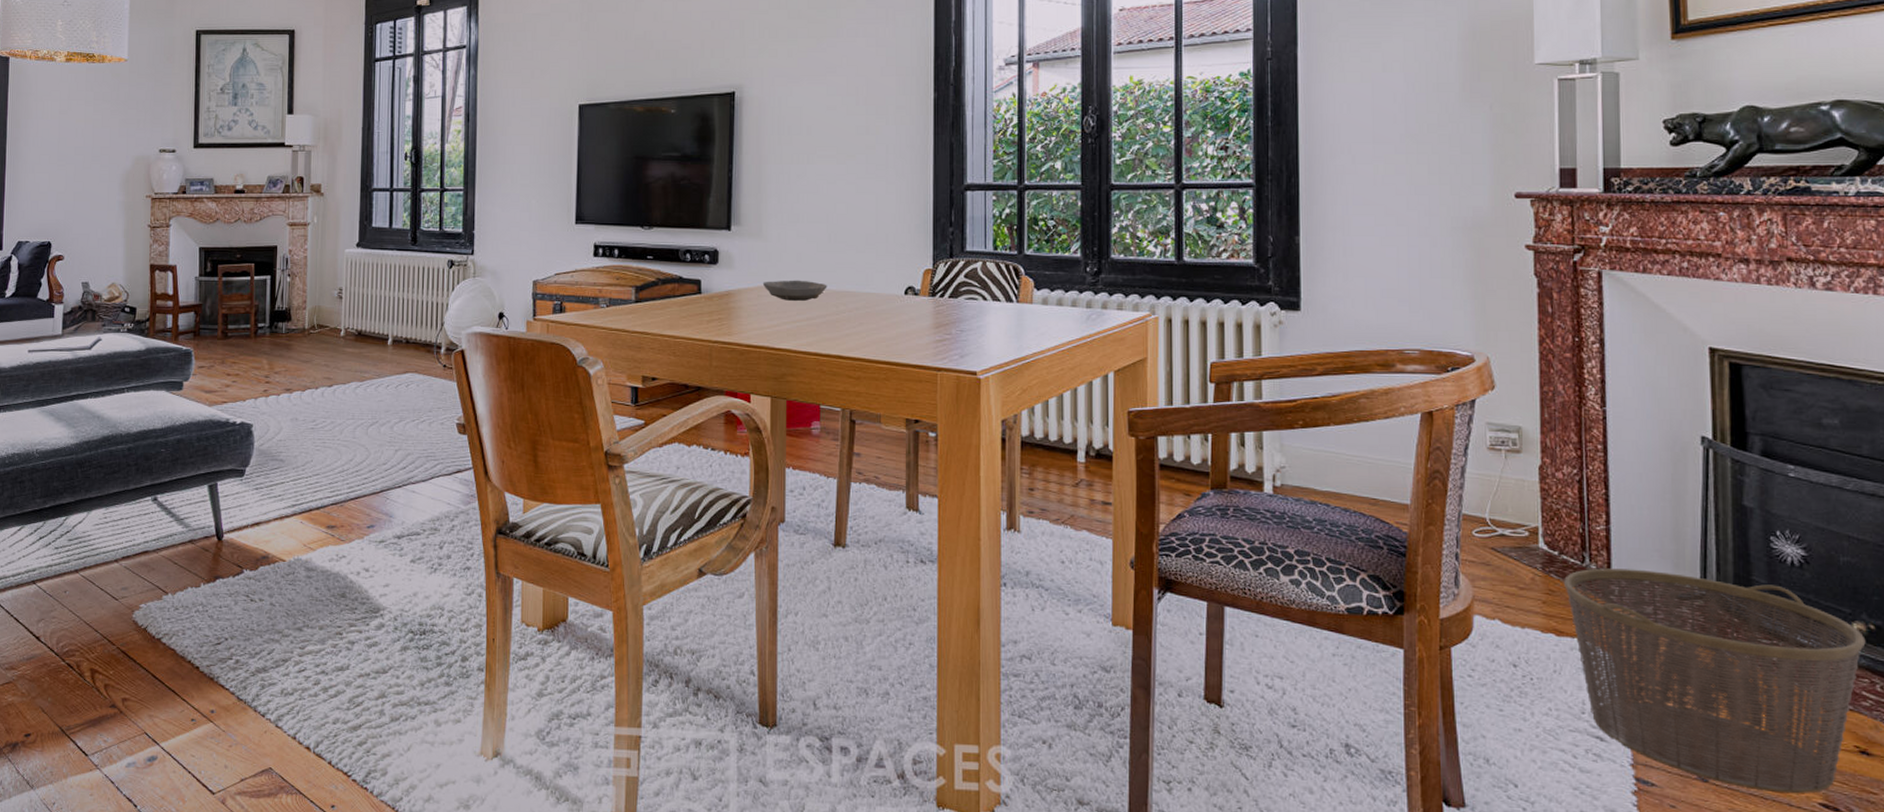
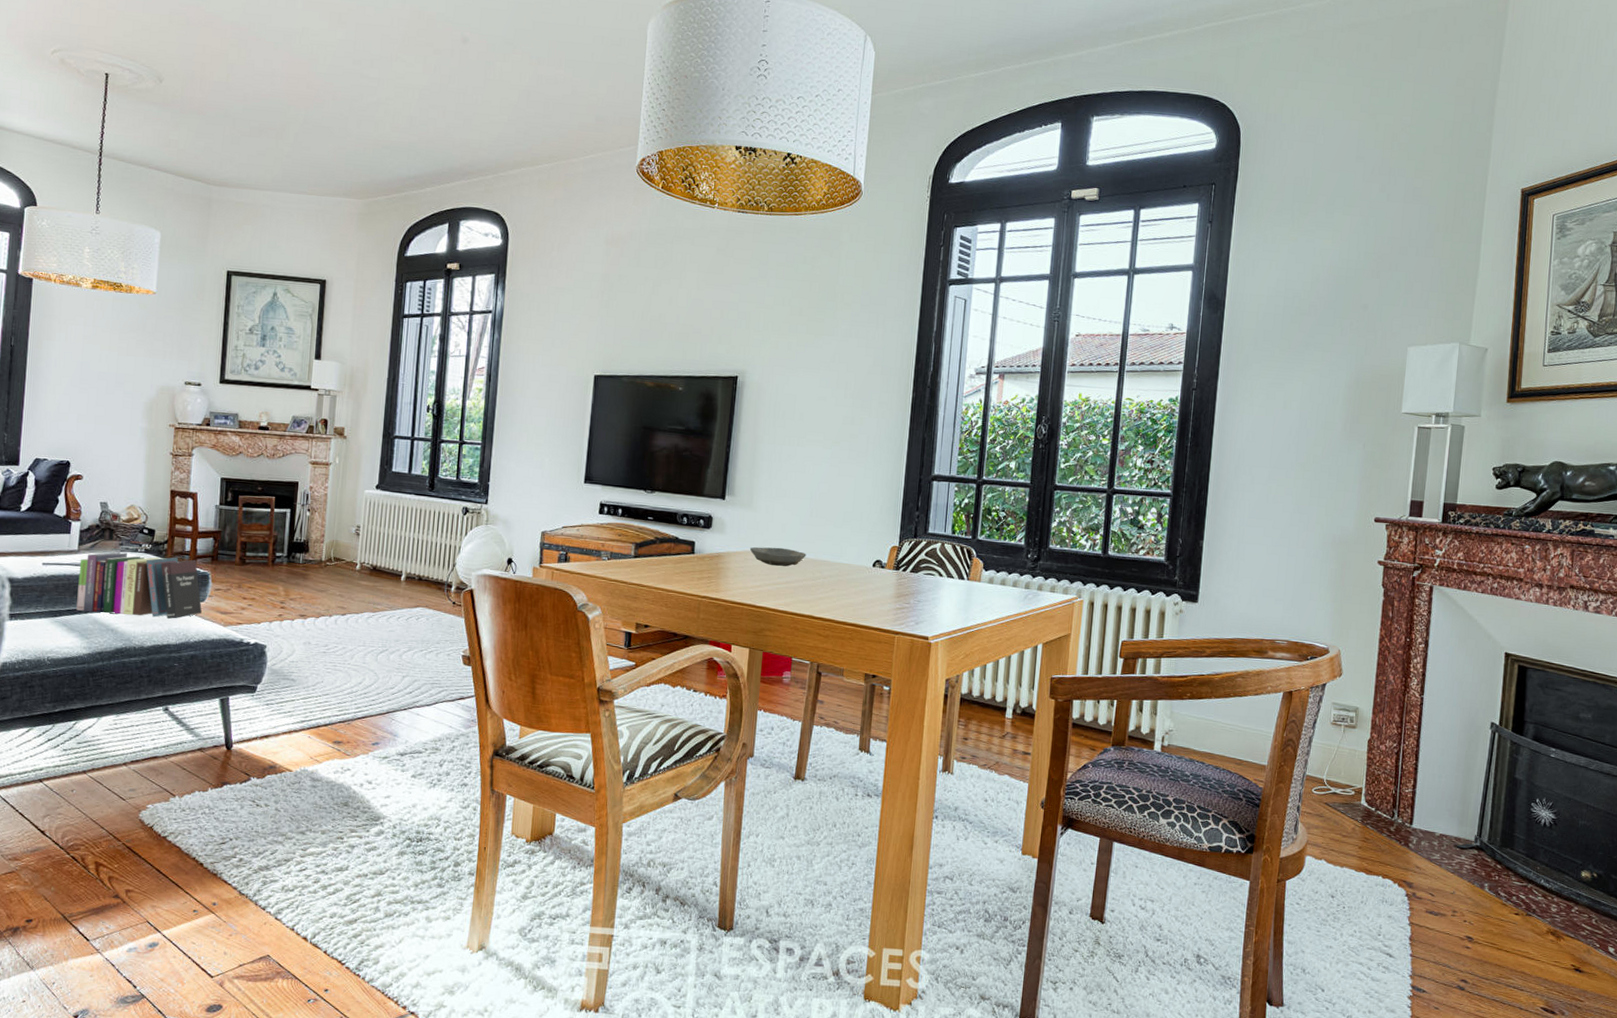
books: none [62,334,186,401] -> present [76,552,202,619]
basket: present [1563,568,1866,793] -> none [1376,822,1590,1000]

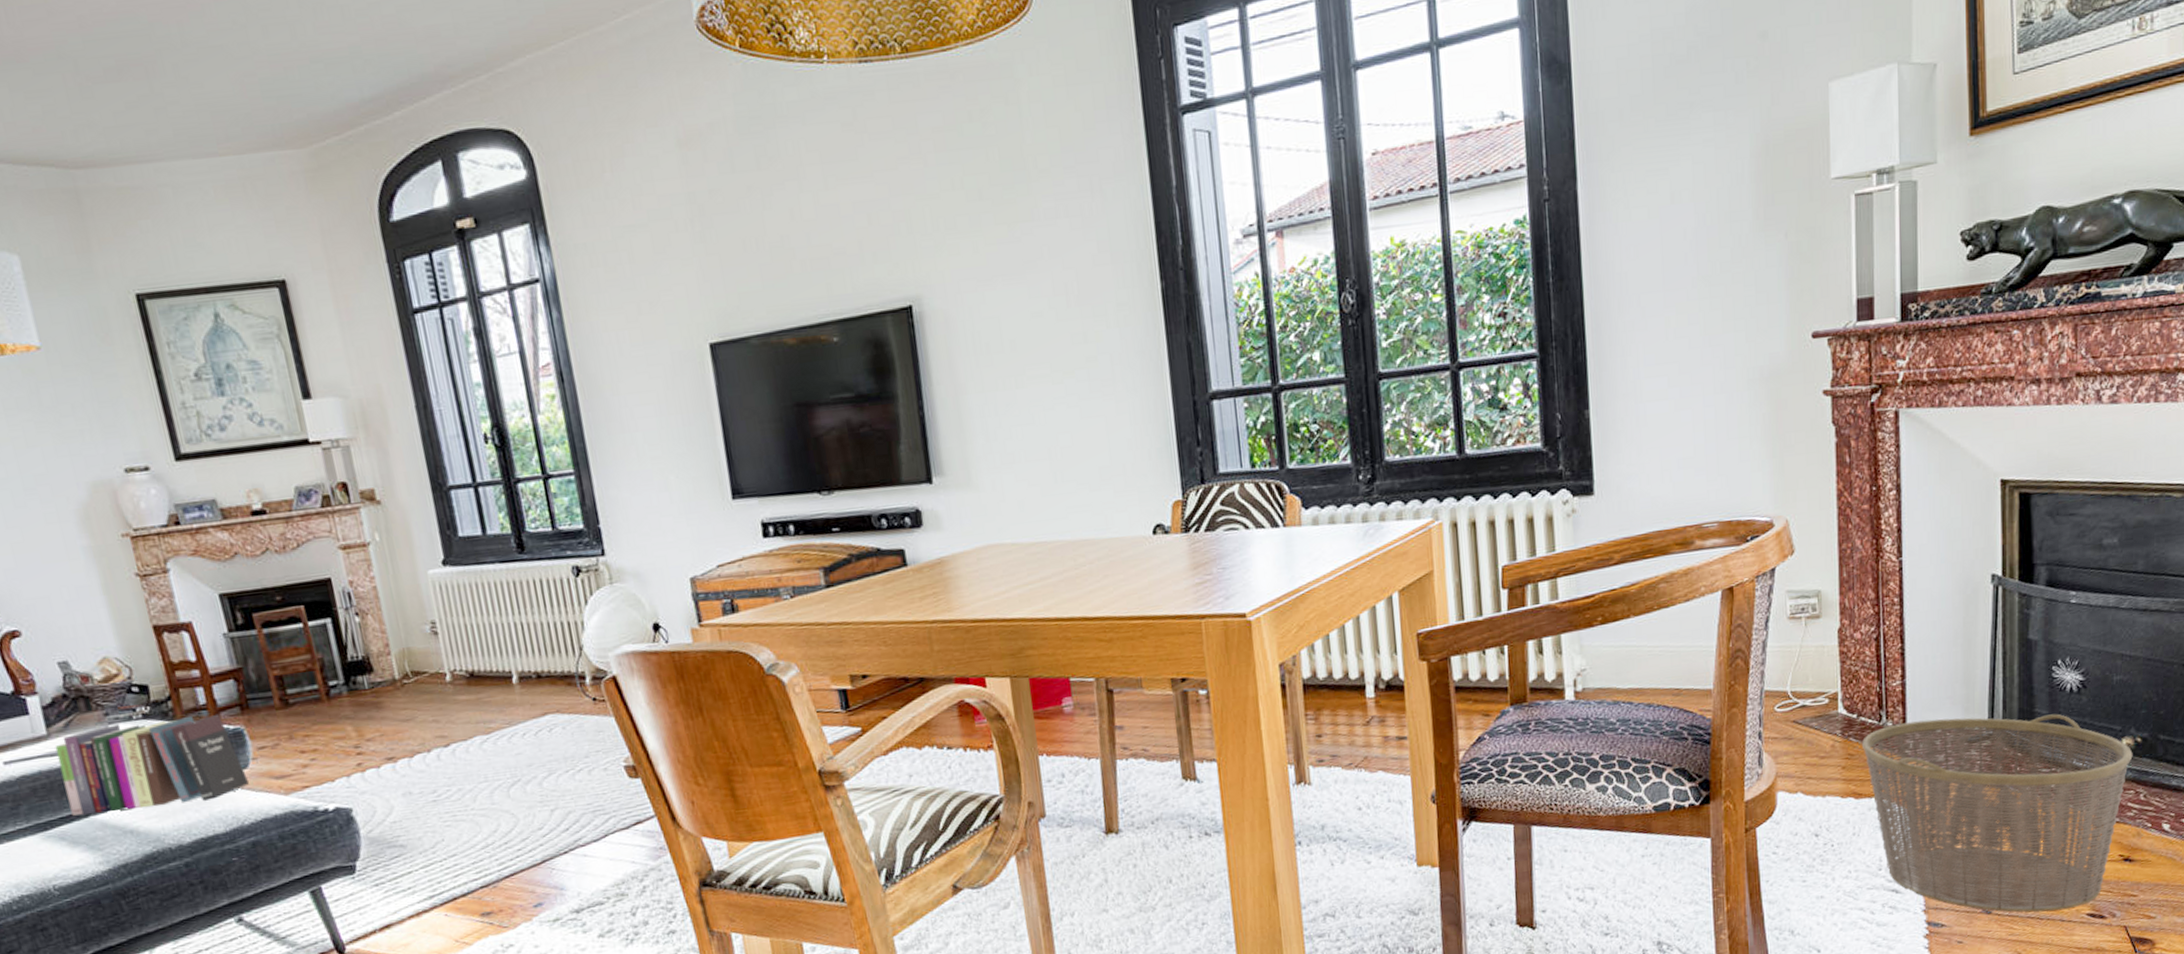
bowl: present [749,546,806,567] -> none [981,533,1060,561]
basket: none [1376,822,1590,1000] -> present [1861,714,2133,912]

